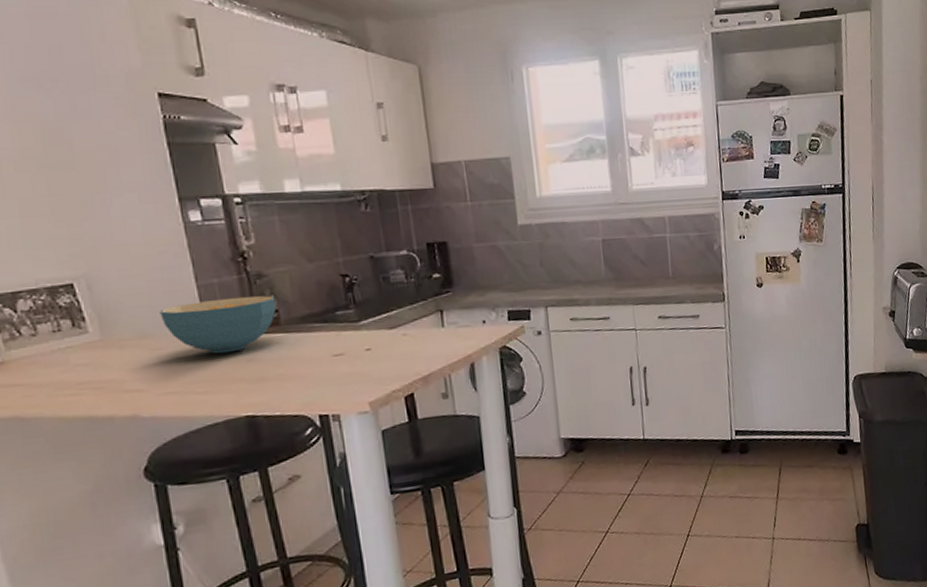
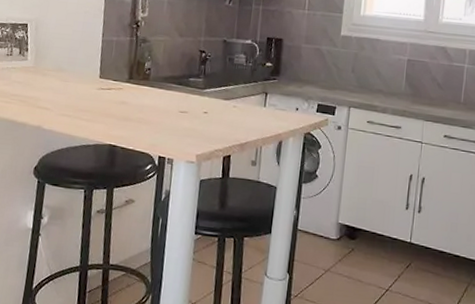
cereal bowl: present [160,295,276,354] -> none [73,52,151,94]

